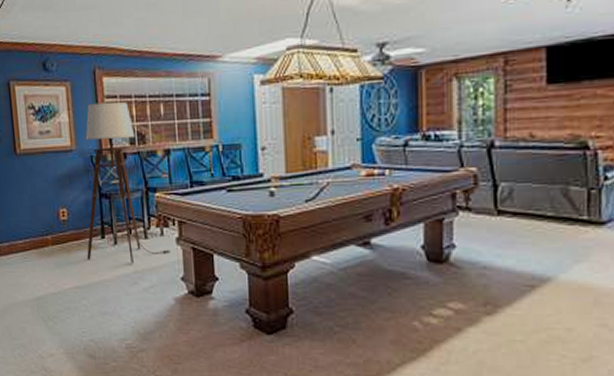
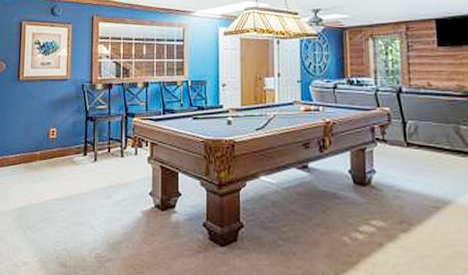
floor lamp: present [85,101,171,264] -> none [69,42,142,179]

